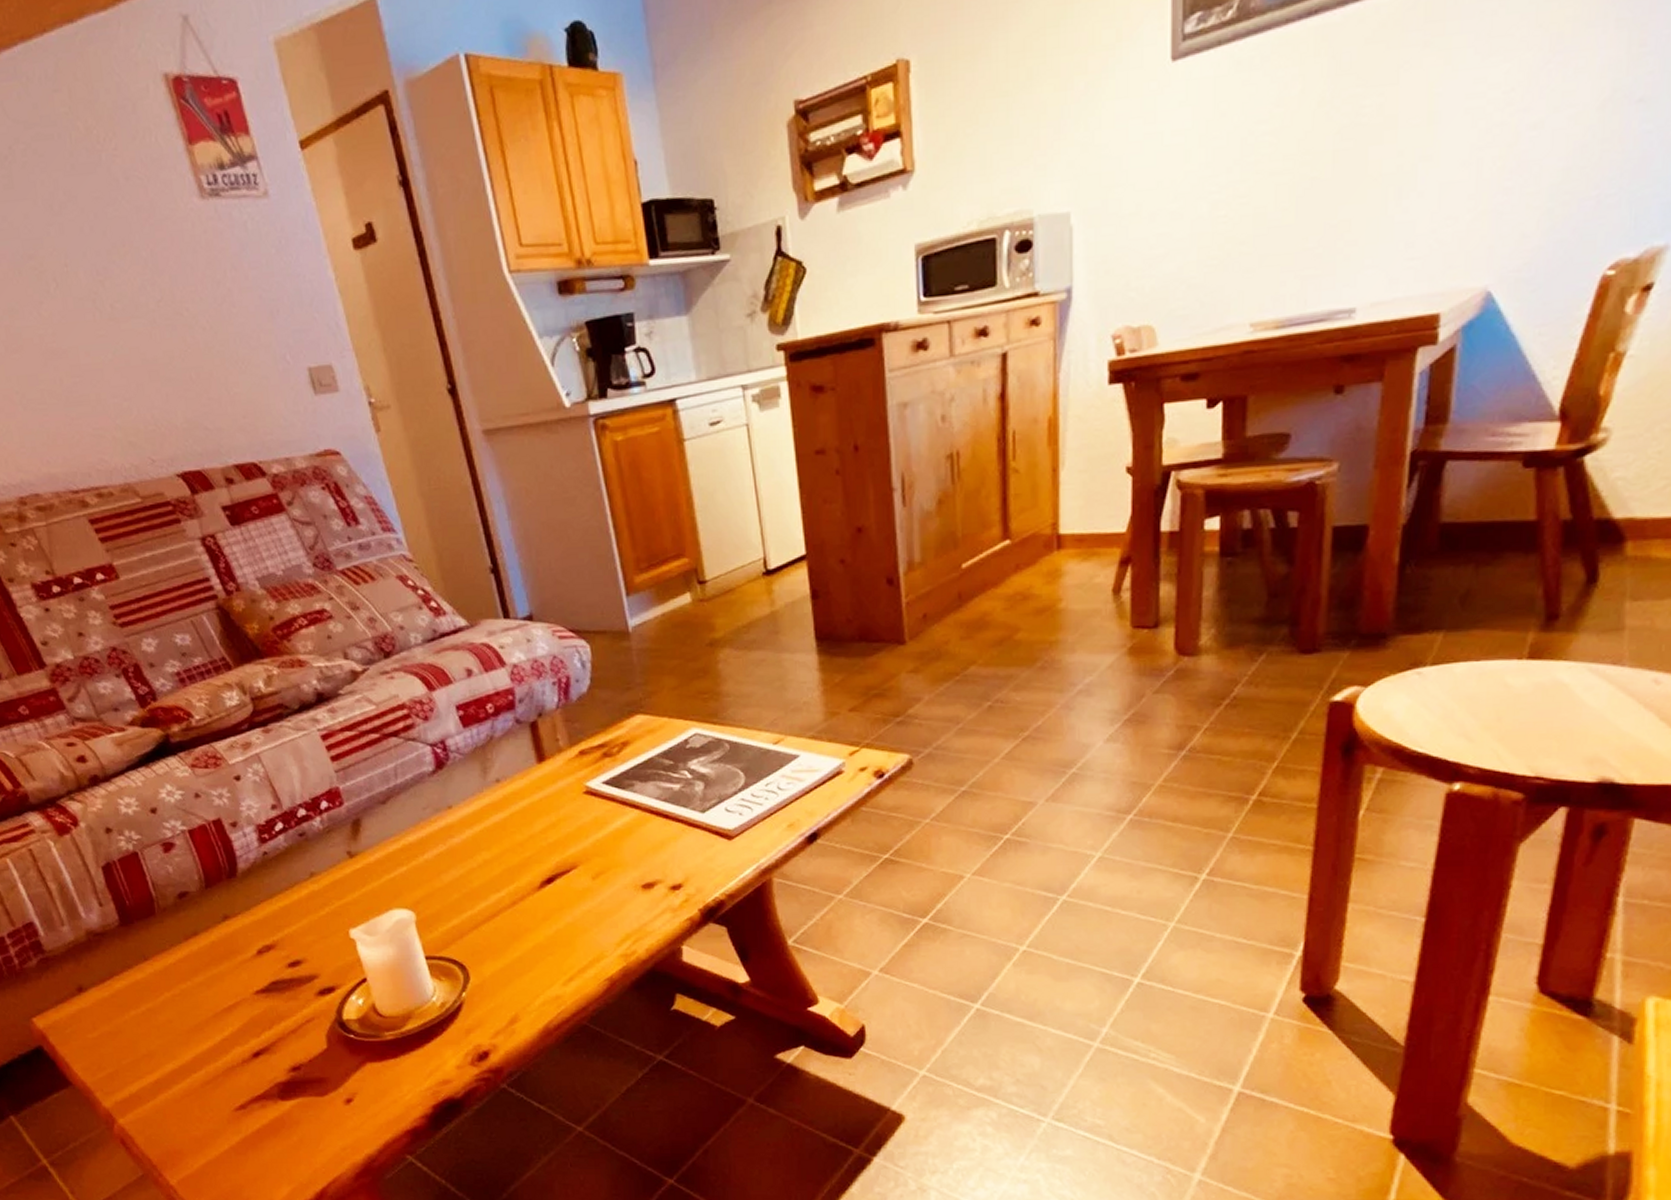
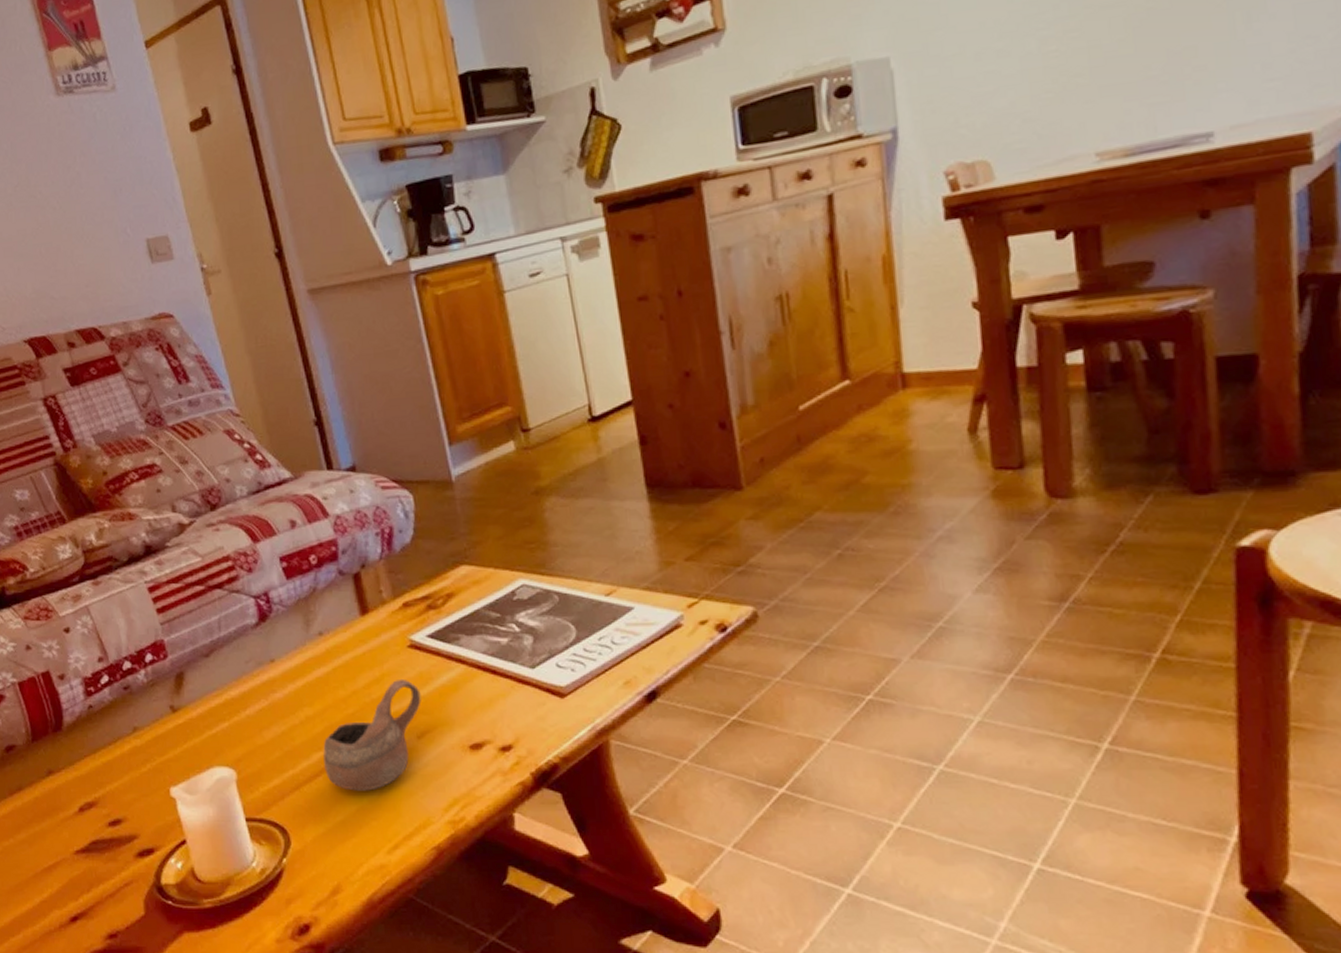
cup: none [501,823,596,929] -> present [323,678,421,791]

